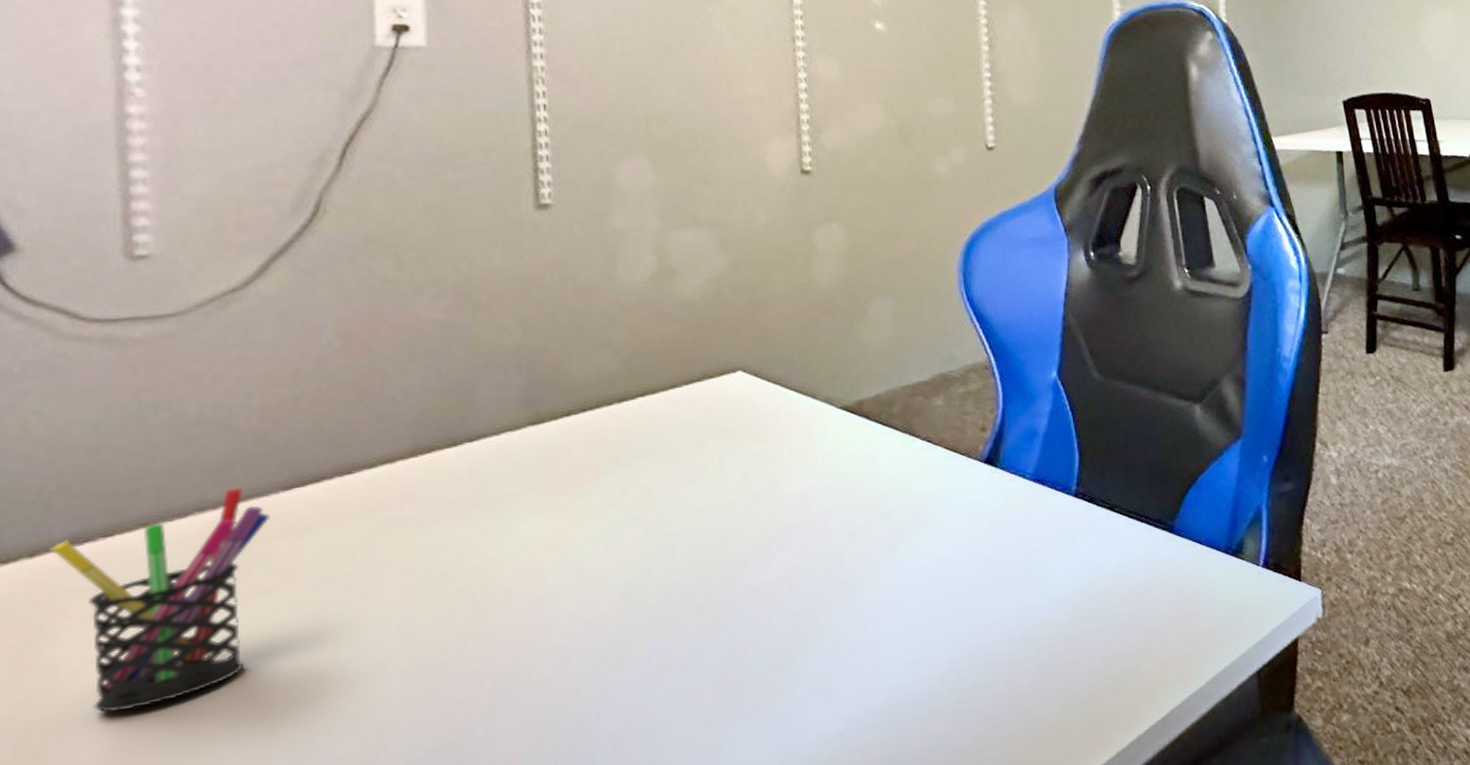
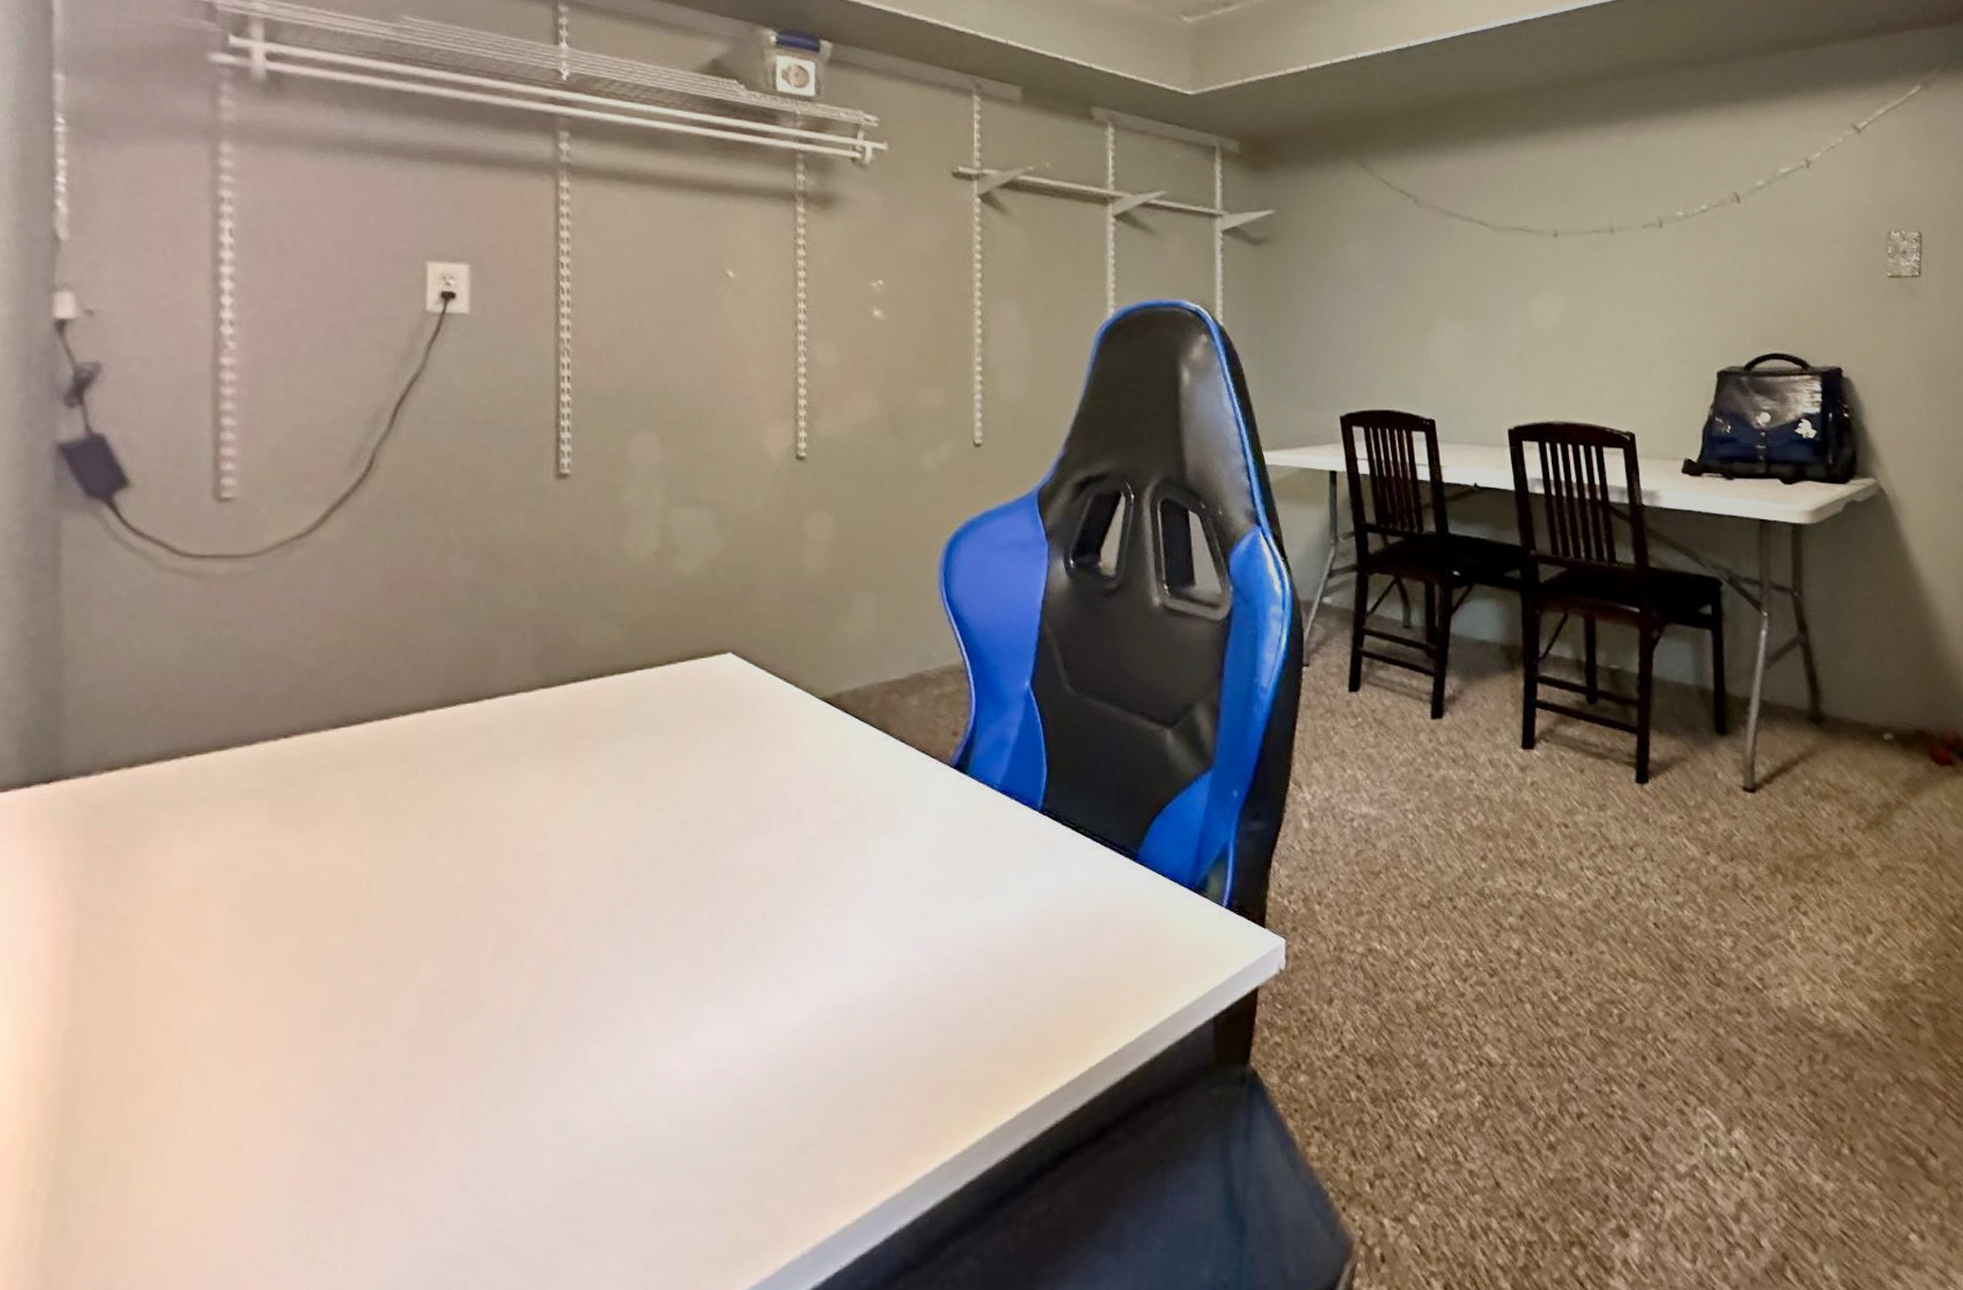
pen holder: present [50,486,270,713] -> none [145,721,320,918]

